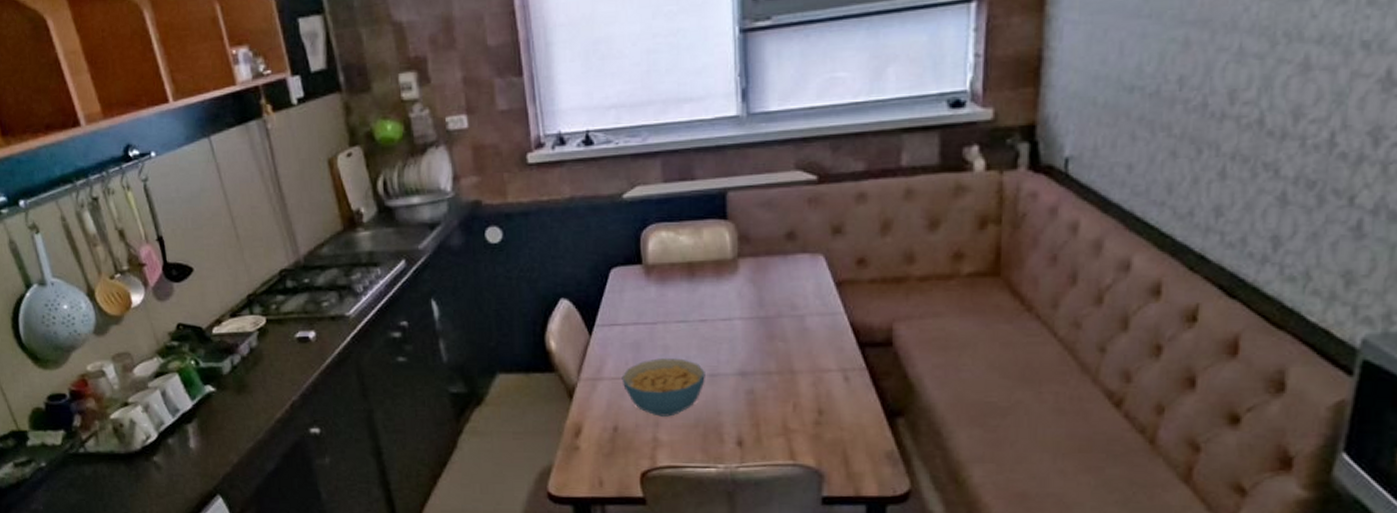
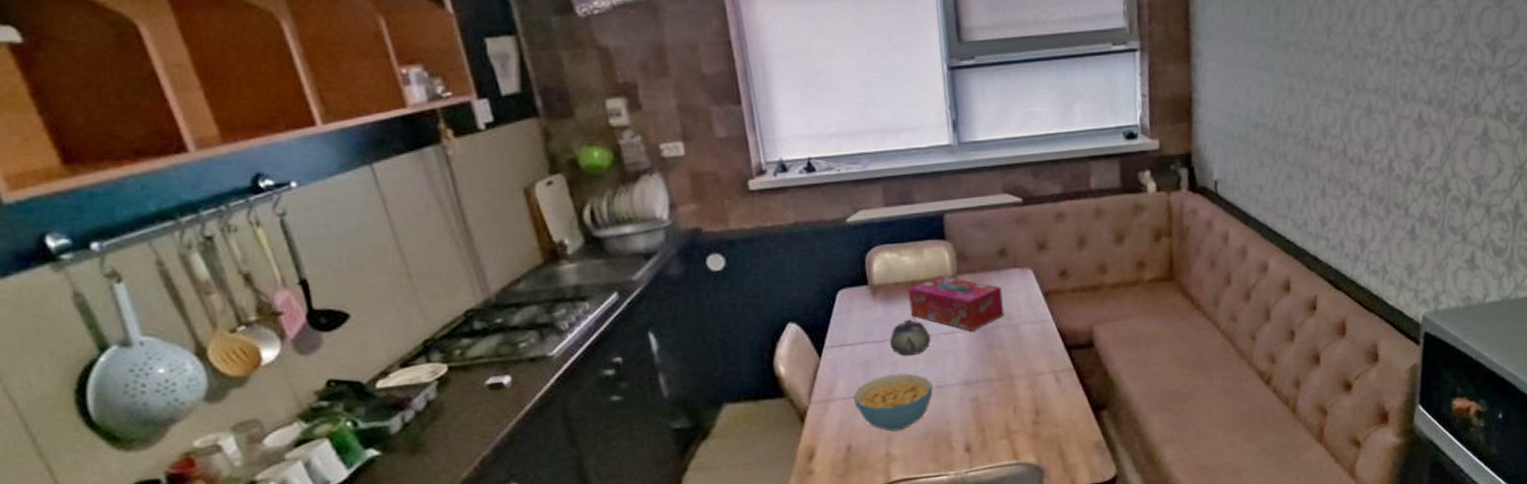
teapot: none [661,302,706,340] -> present [889,319,931,356]
tissue box: none [683,257,789,319] -> present [907,275,1005,331]

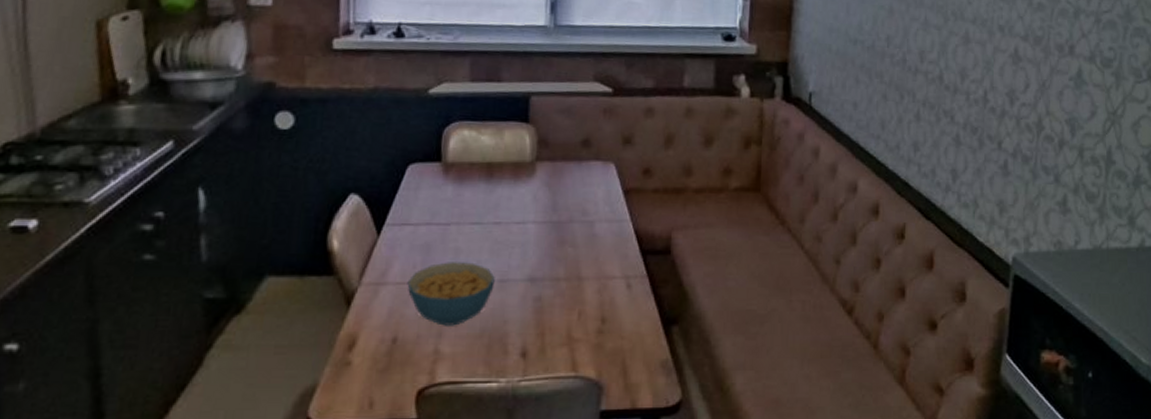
teapot: present [889,319,931,356] -> none [455,203,500,243]
tissue box: present [907,275,1005,331] -> none [481,159,581,223]

